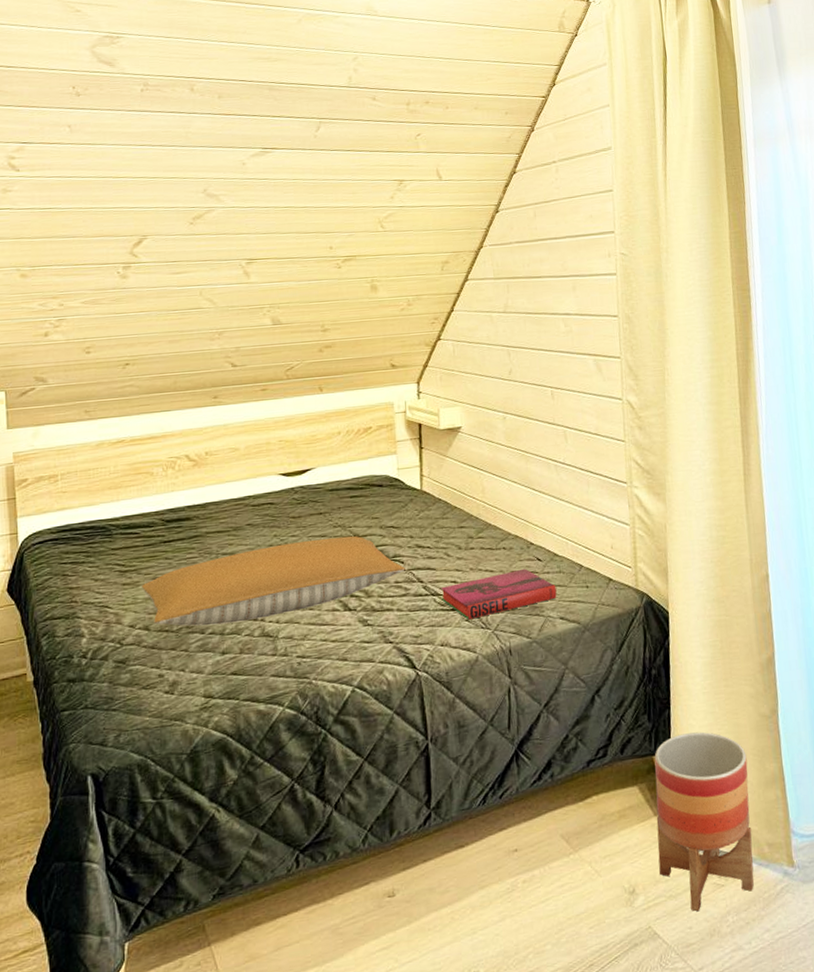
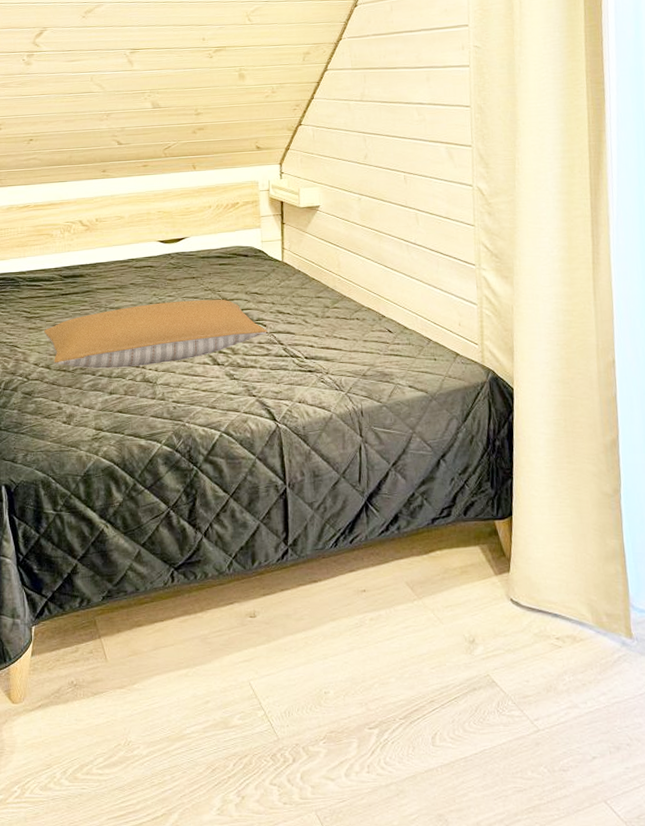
hardback book: present [441,568,557,620] -> none [299,338,406,381]
planter: present [654,732,754,912] -> none [496,503,592,668]

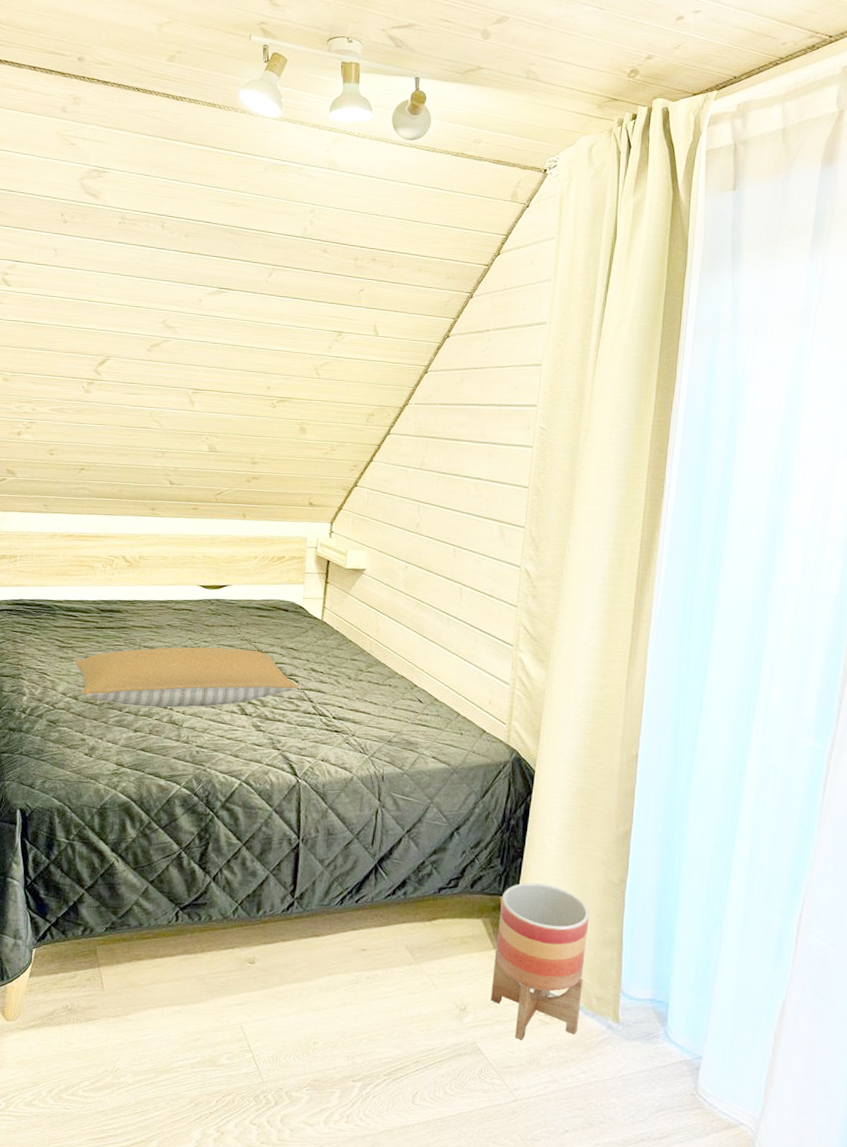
planter: none [496,503,592,668] -> present [491,882,589,1040]

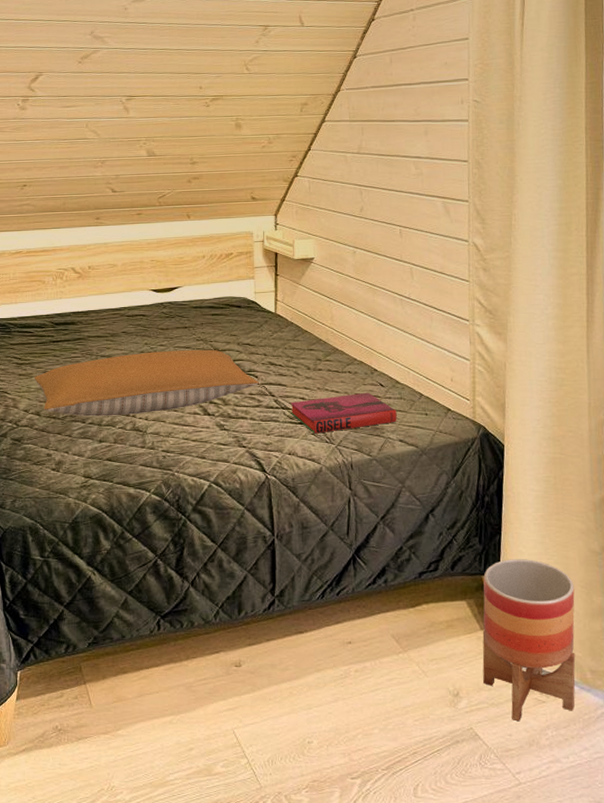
hardback book: none [327,706,433,743] -> present [290,392,397,434]

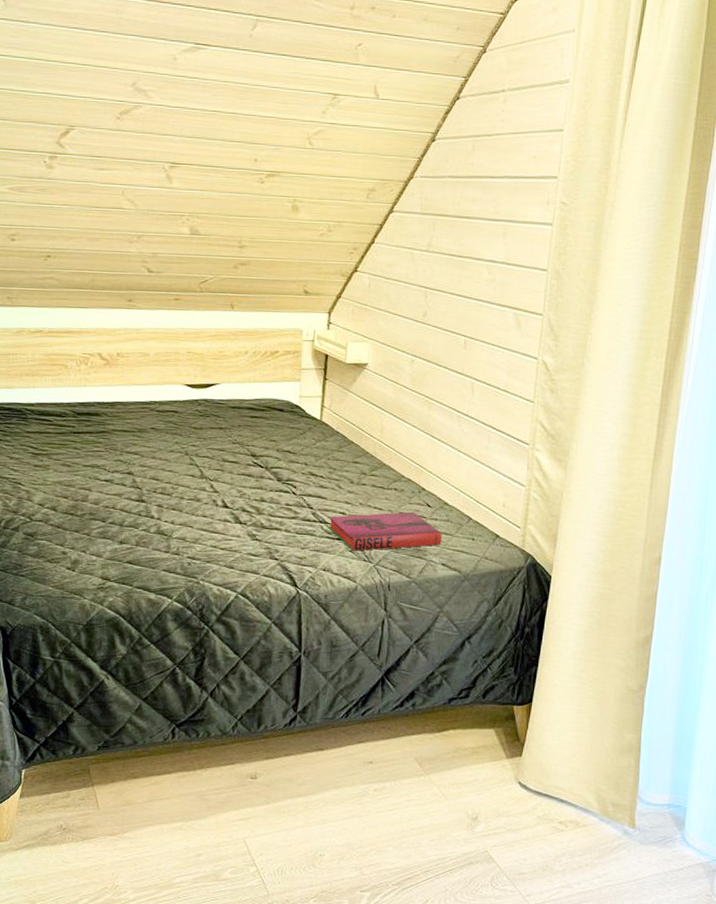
pillow: present [35,349,259,417] -> none [52,451,297,518]
planter: present [482,559,576,722] -> none [503,691,607,848]

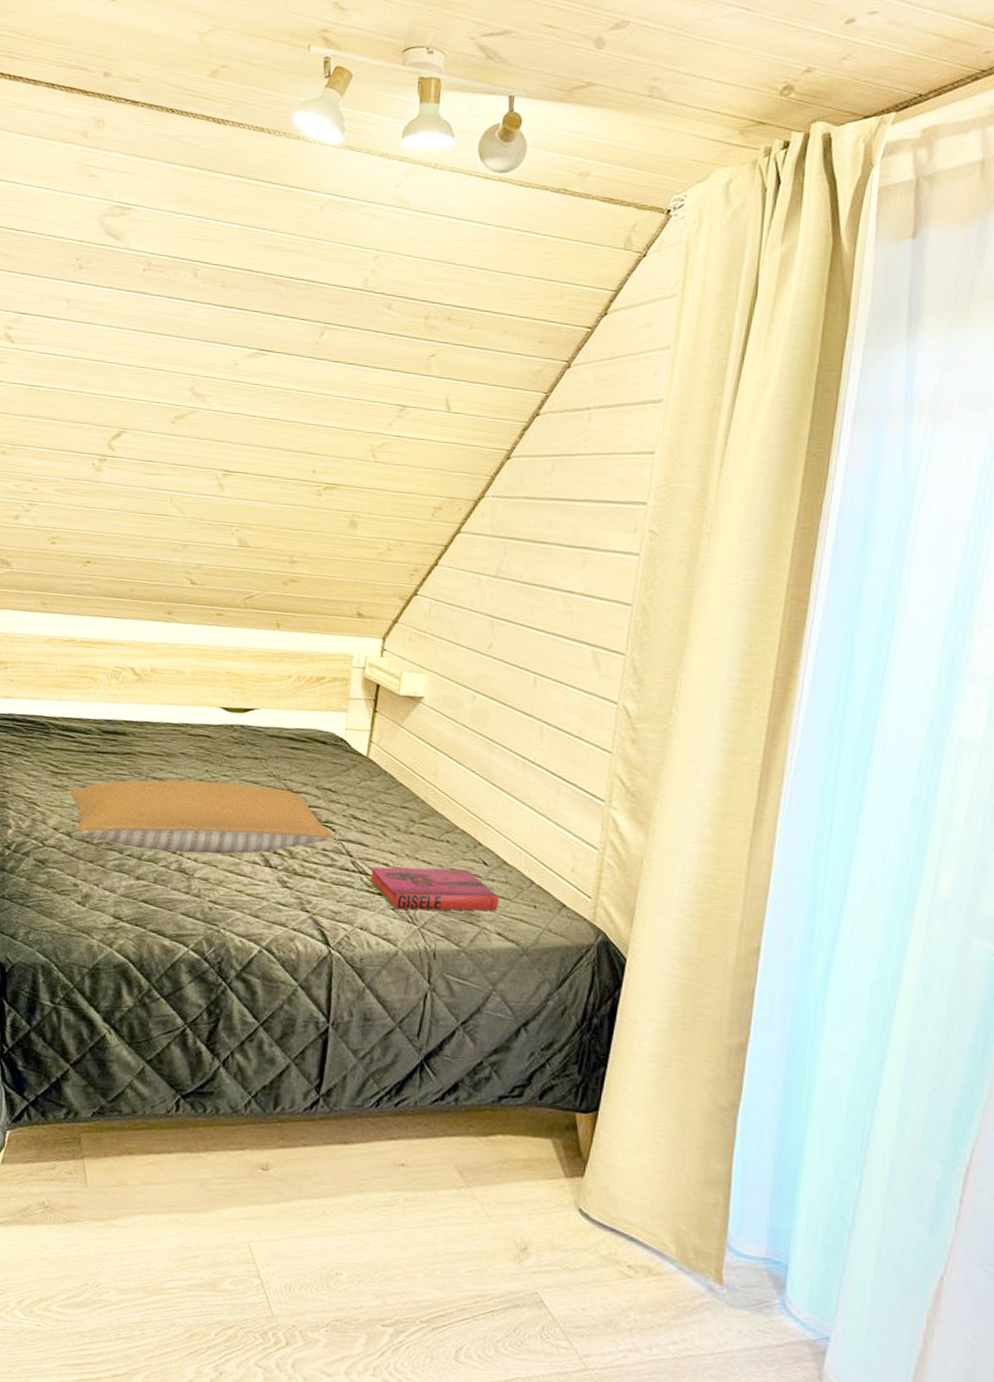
pillow: none [52,451,297,518] -> present [70,780,336,854]

